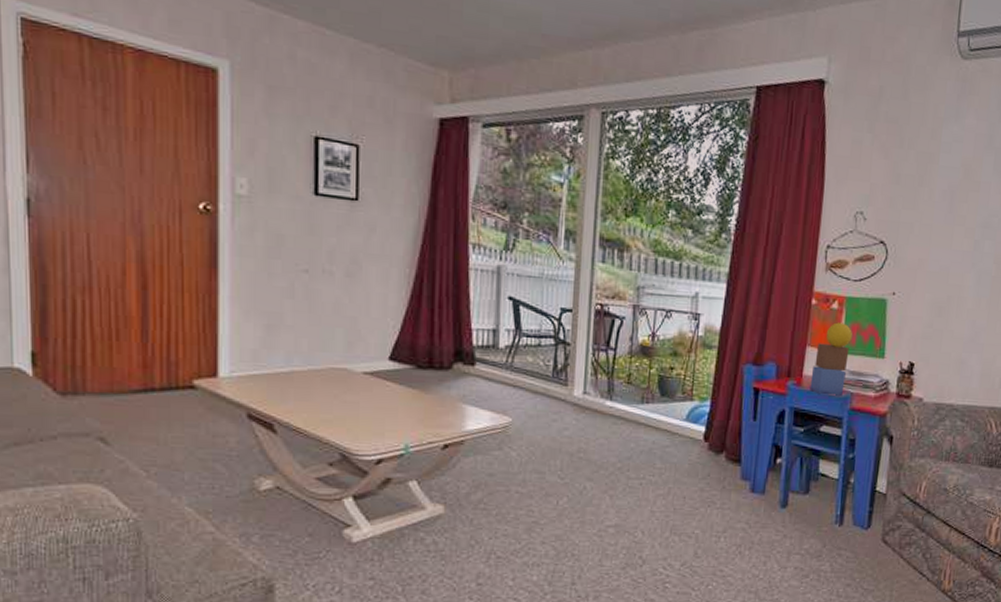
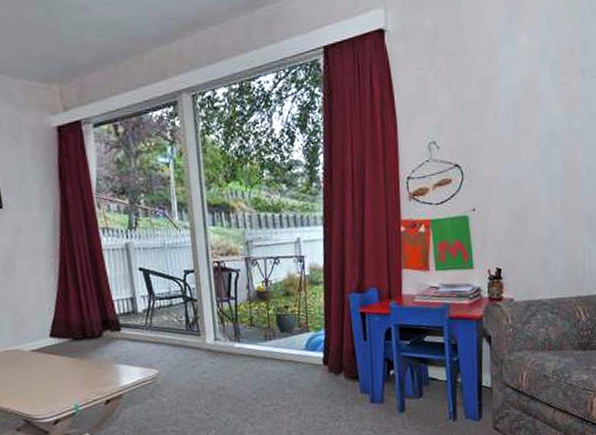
toy blocks: present [810,322,852,397] -> none [409,243,441,310]

